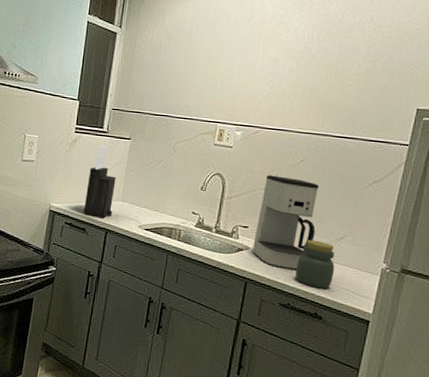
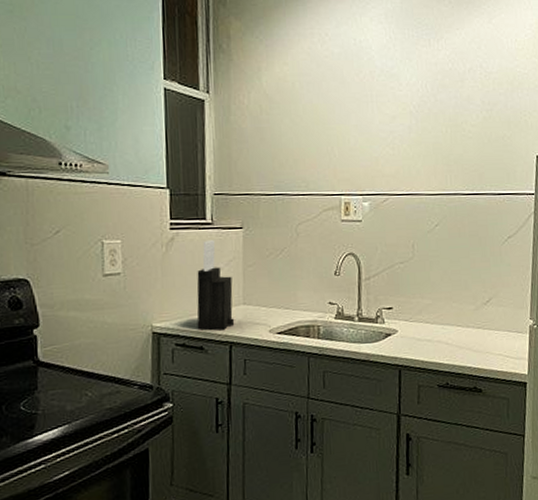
coffee maker: present [252,175,320,271] -> none [400,245,462,347]
jar: present [295,239,335,289] -> none [448,308,487,360]

